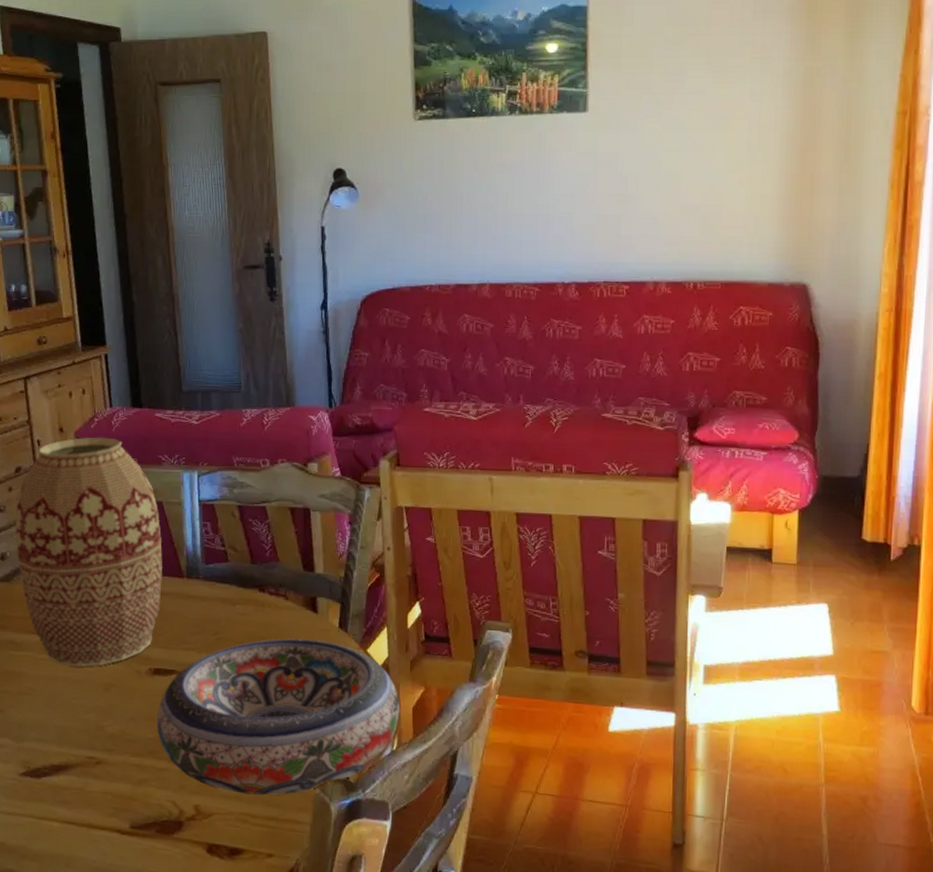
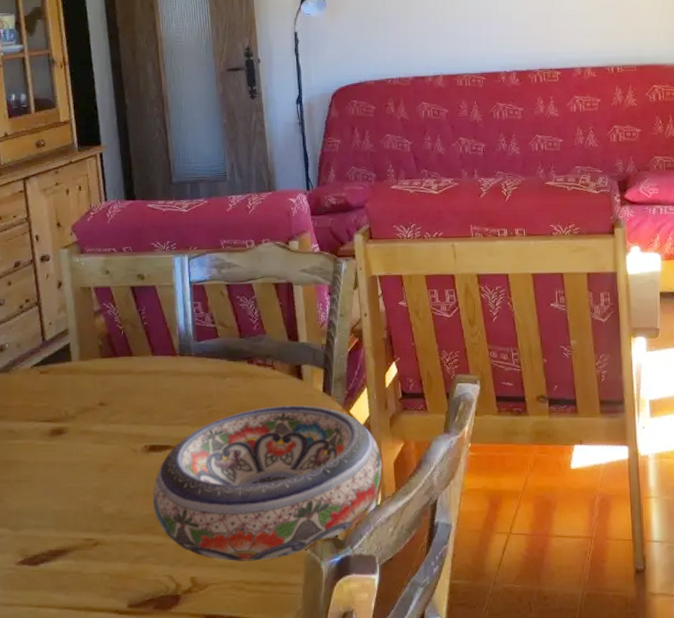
vase: present [14,437,163,667] -> none [13,229,157,451]

